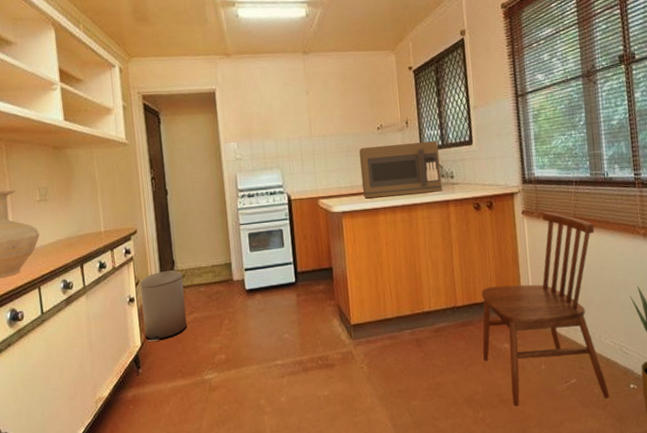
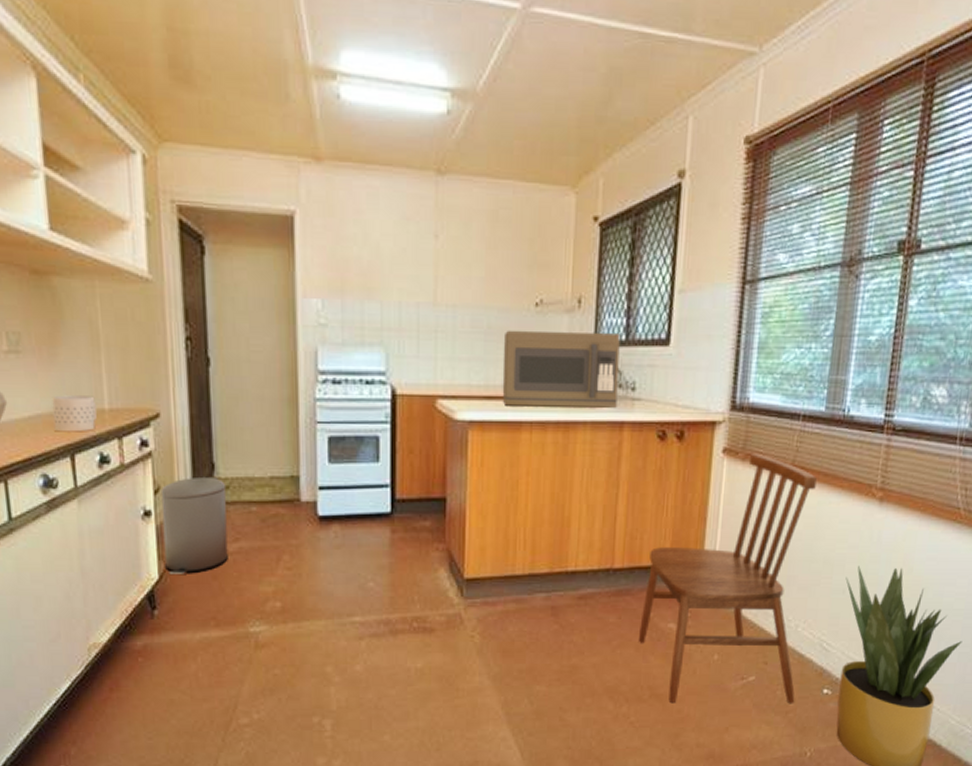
mug: none [67,223,97,250] -> present [51,395,98,432]

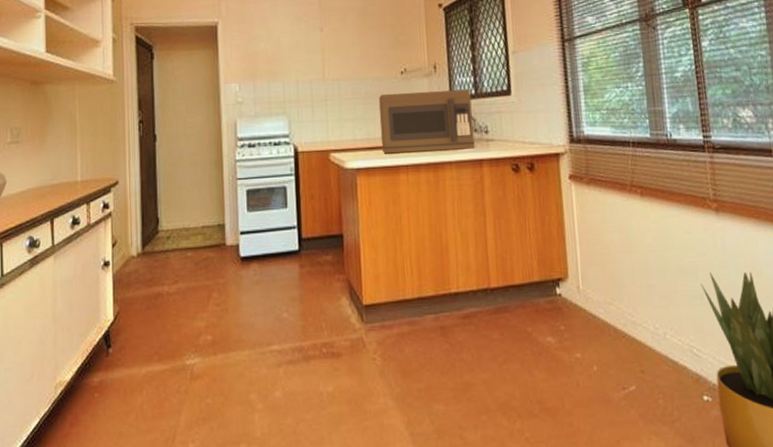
mug: present [51,395,98,432] -> none [39,171,73,202]
pedal bin: present [161,476,228,576] -> none [117,229,169,317]
dining chair: present [639,454,817,703] -> none [520,178,678,416]

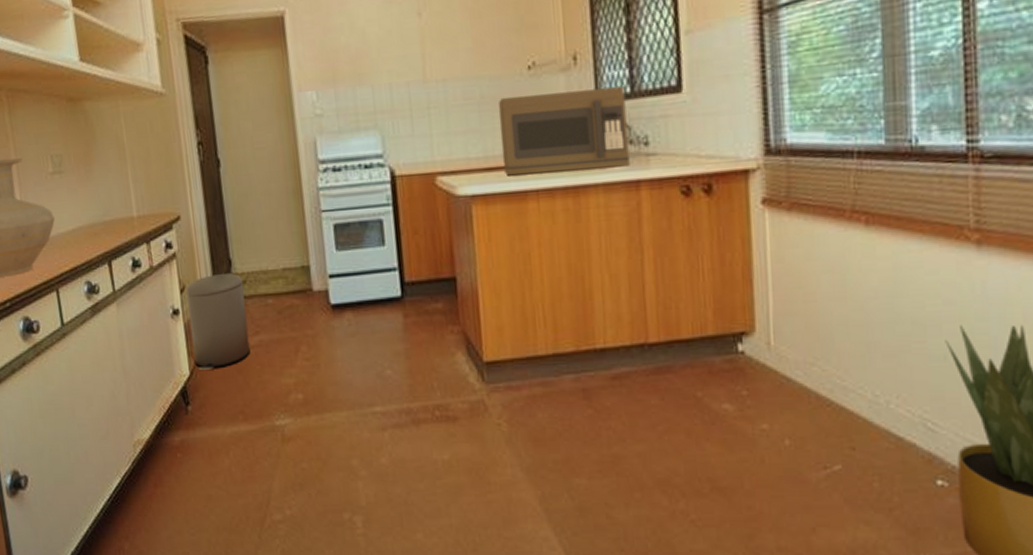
pedal bin: none [117,229,169,317] -> present [186,272,251,371]

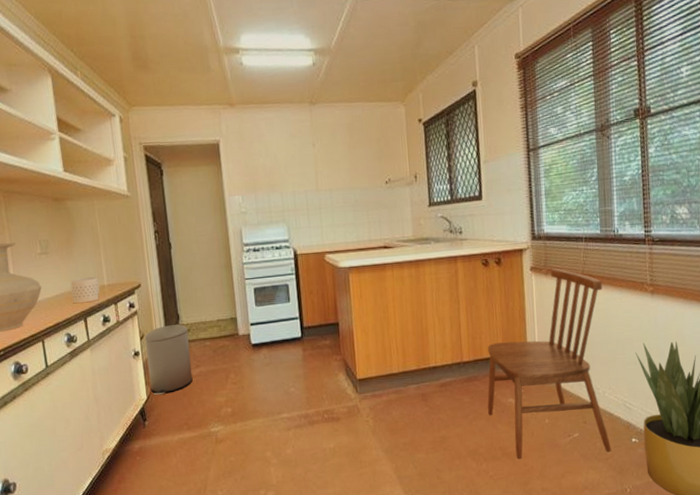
mug: none [90,205,128,242] -> present [70,277,100,304]
microwave: present [499,86,630,176] -> none [367,196,451,254]
dining chair: none [688,201,900,497] -> present [487,269,612,458]

